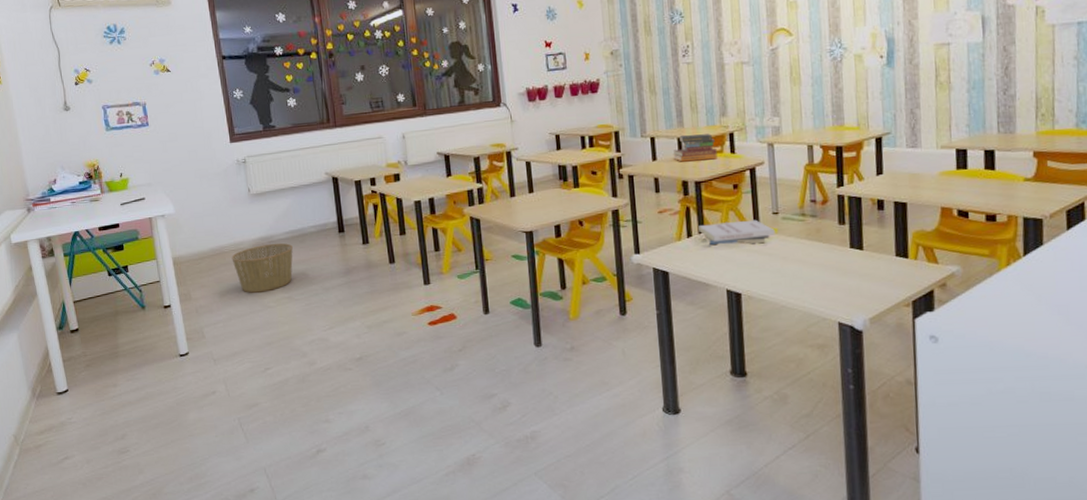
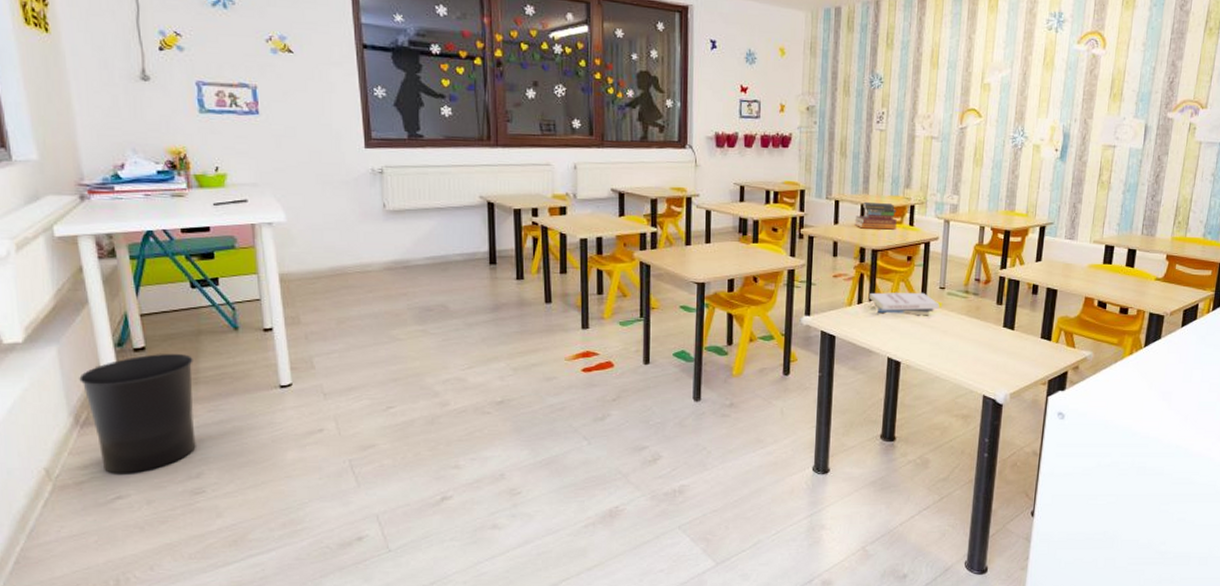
waste bin: none [34,332,120,438] -> present [79,353,196,474]
basket: present [231,243,293,293] -> none [356,268,433,322]

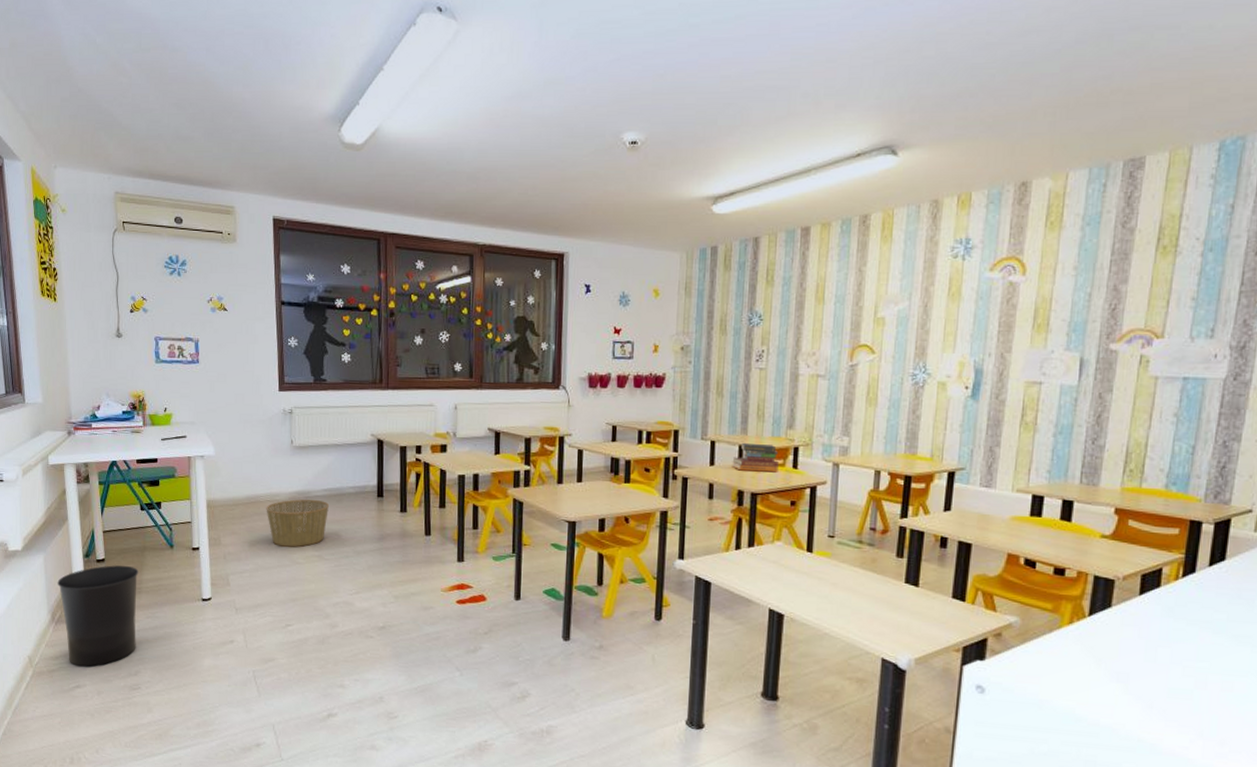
basket: none [356,268,433,322] -> present [266,499,329,548]
books: present [869,292,940,316] -> none [748,538,828,566]

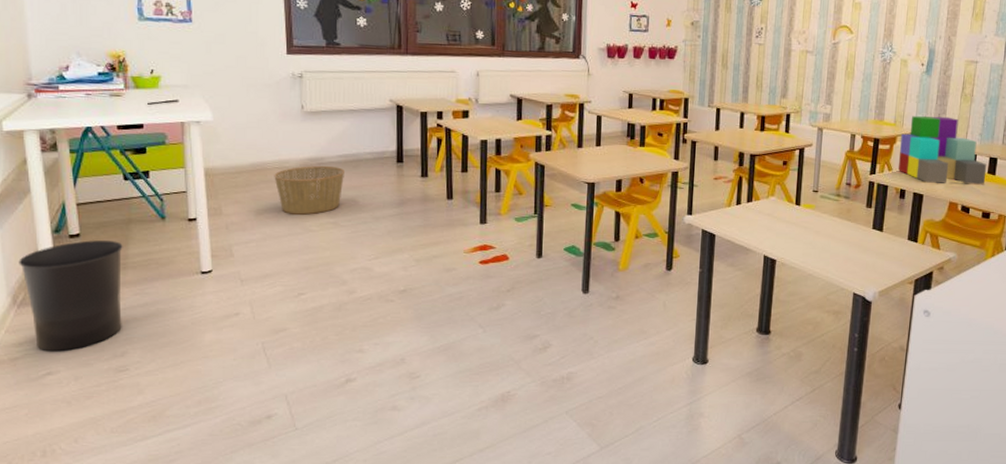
books: present [732,444,779,473] -> none [734,111,774,136]
toy blocks: none [936,449,1059,533] -> present [897,116,987,185]

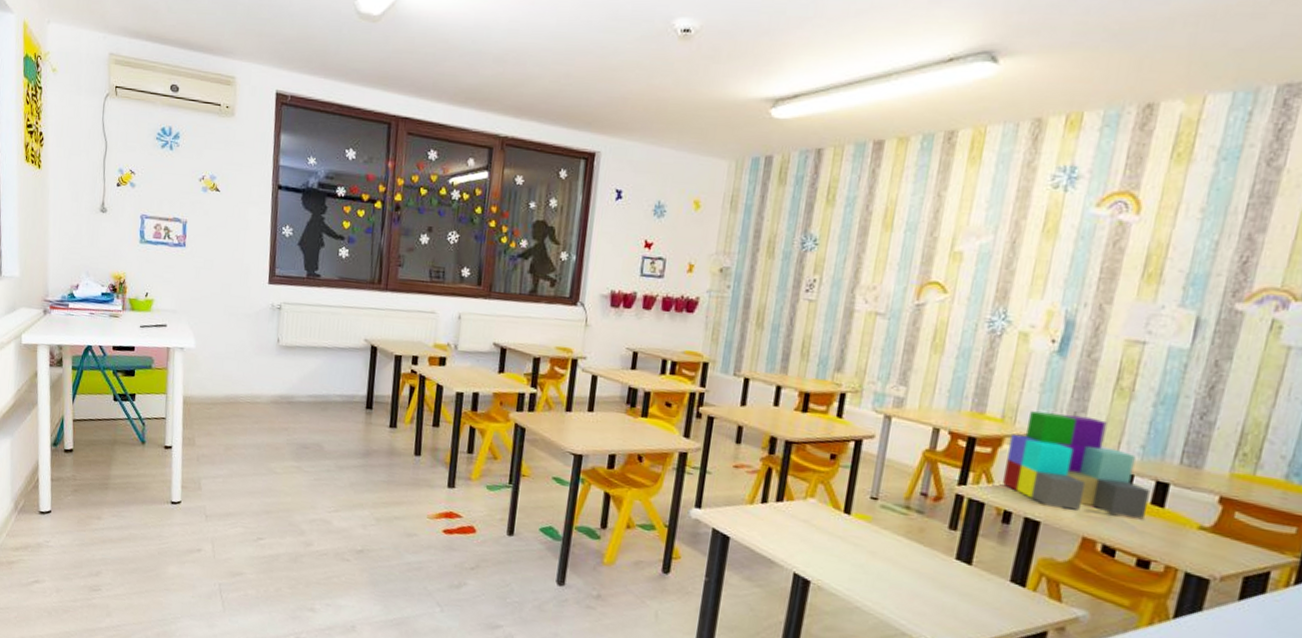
waste bin: present [19,239,123,352] -> none [22,456,107,562]
basket: present [274,165,344,215] -> none [245,403,313,456]

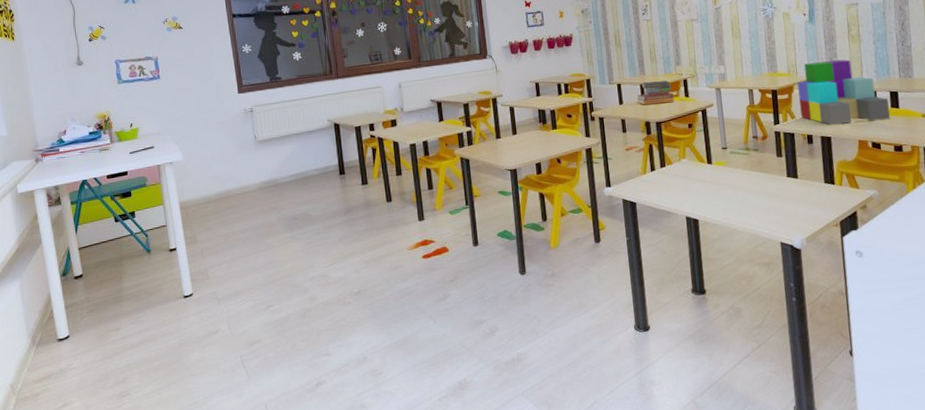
books: none [766,384,821,420] -> present [636,80,674,105]

